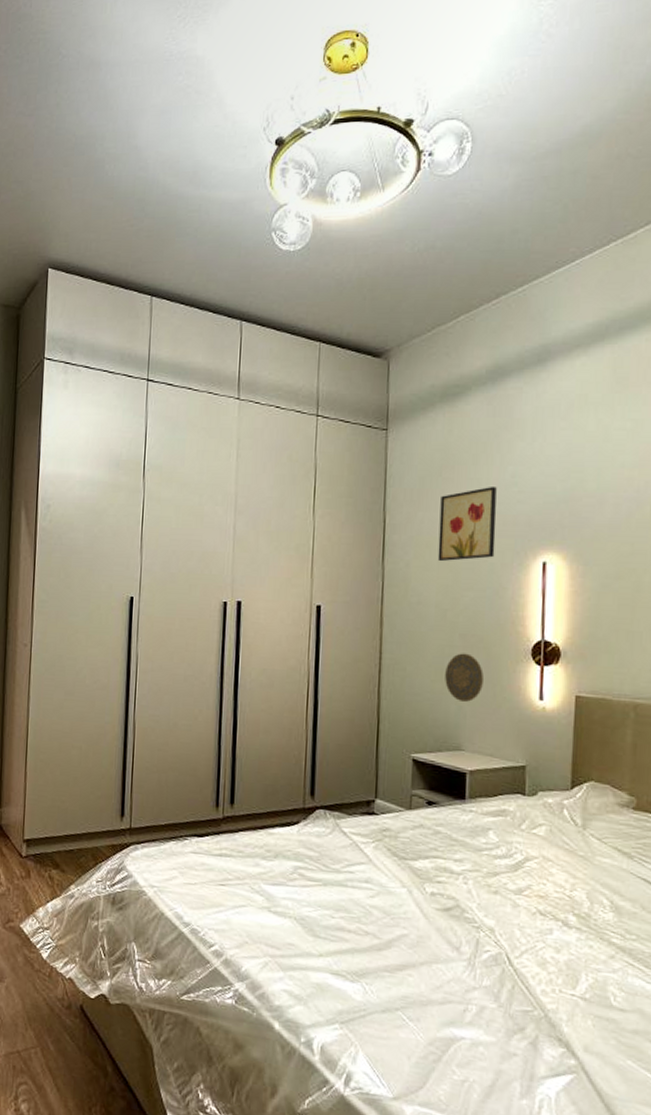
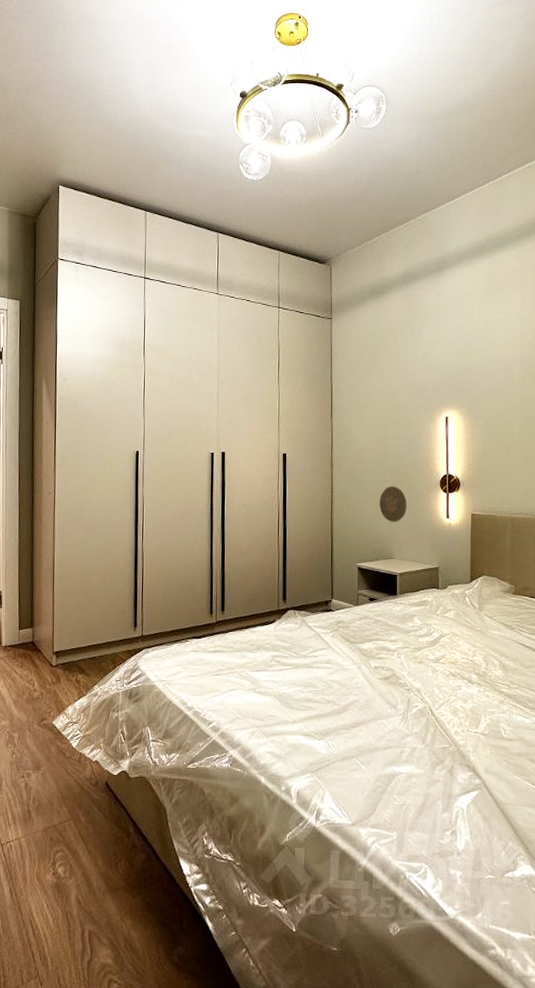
wall art: present [437,485,497,562] -> none [371,361,412,418]

